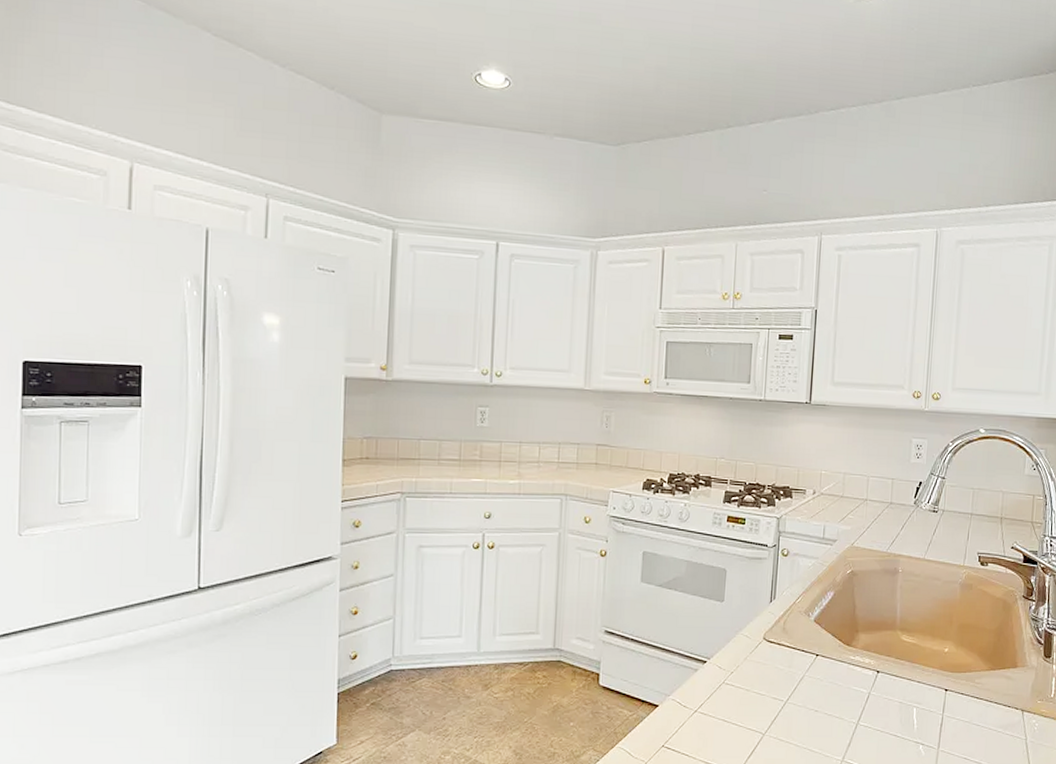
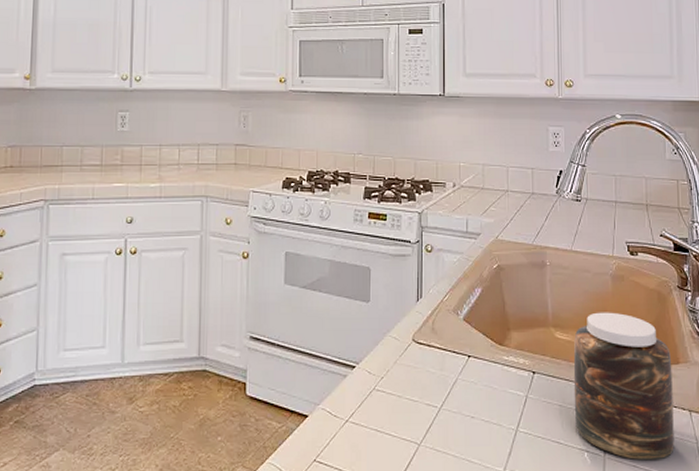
jar: none [913,618,1010,754] -> present [573,312,674,461]

